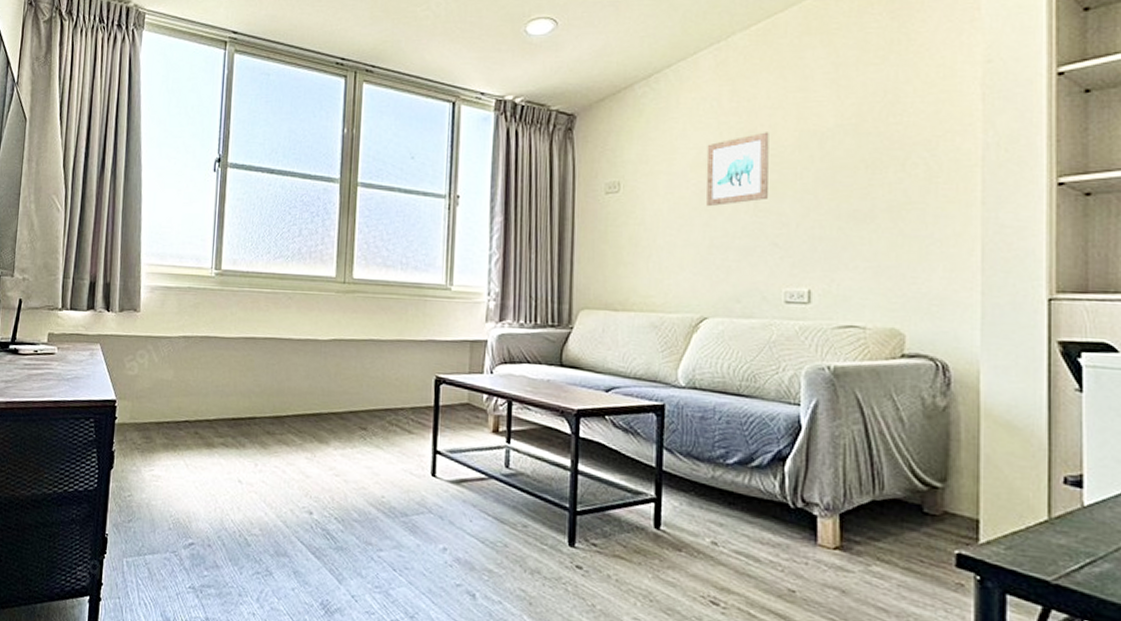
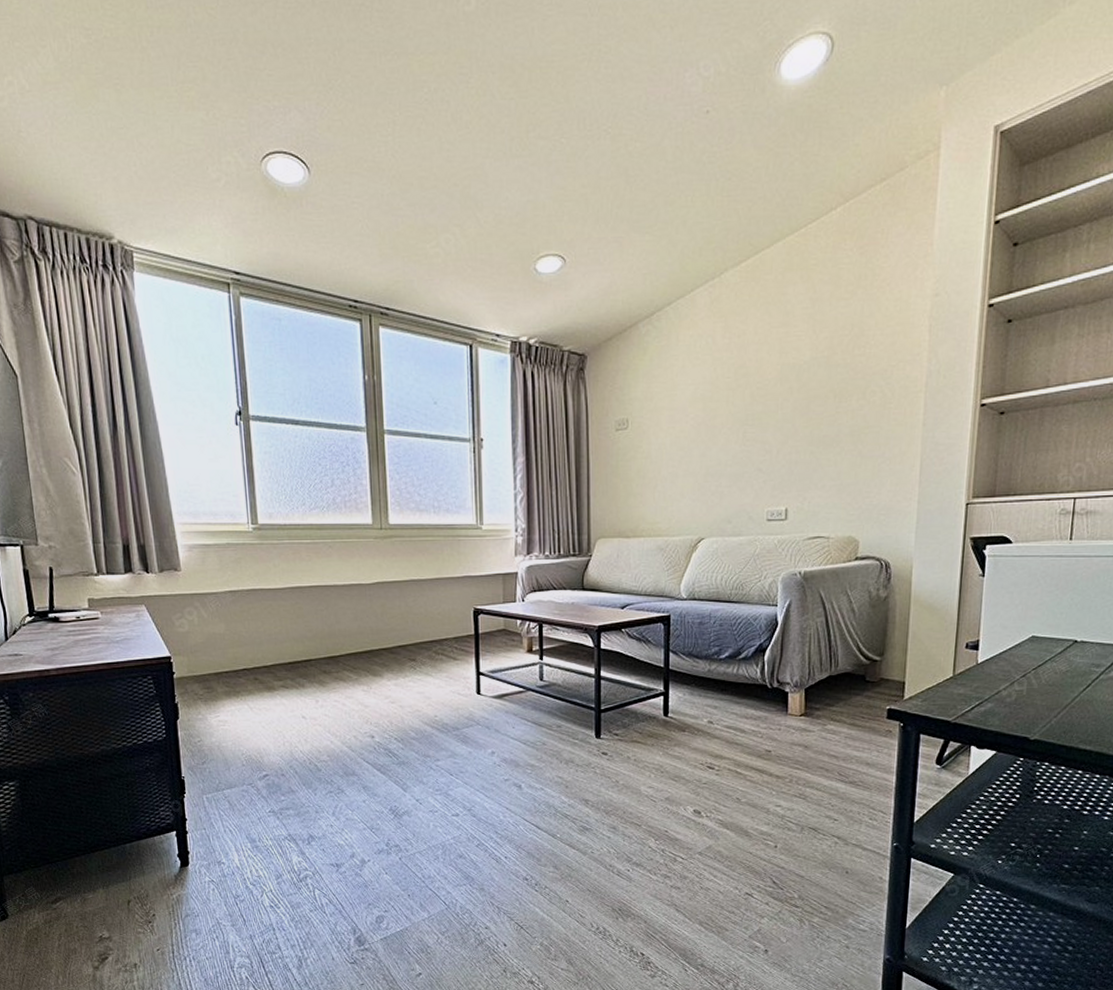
wall art: present [706,132,769,207] -> none [702,366,756,439]

